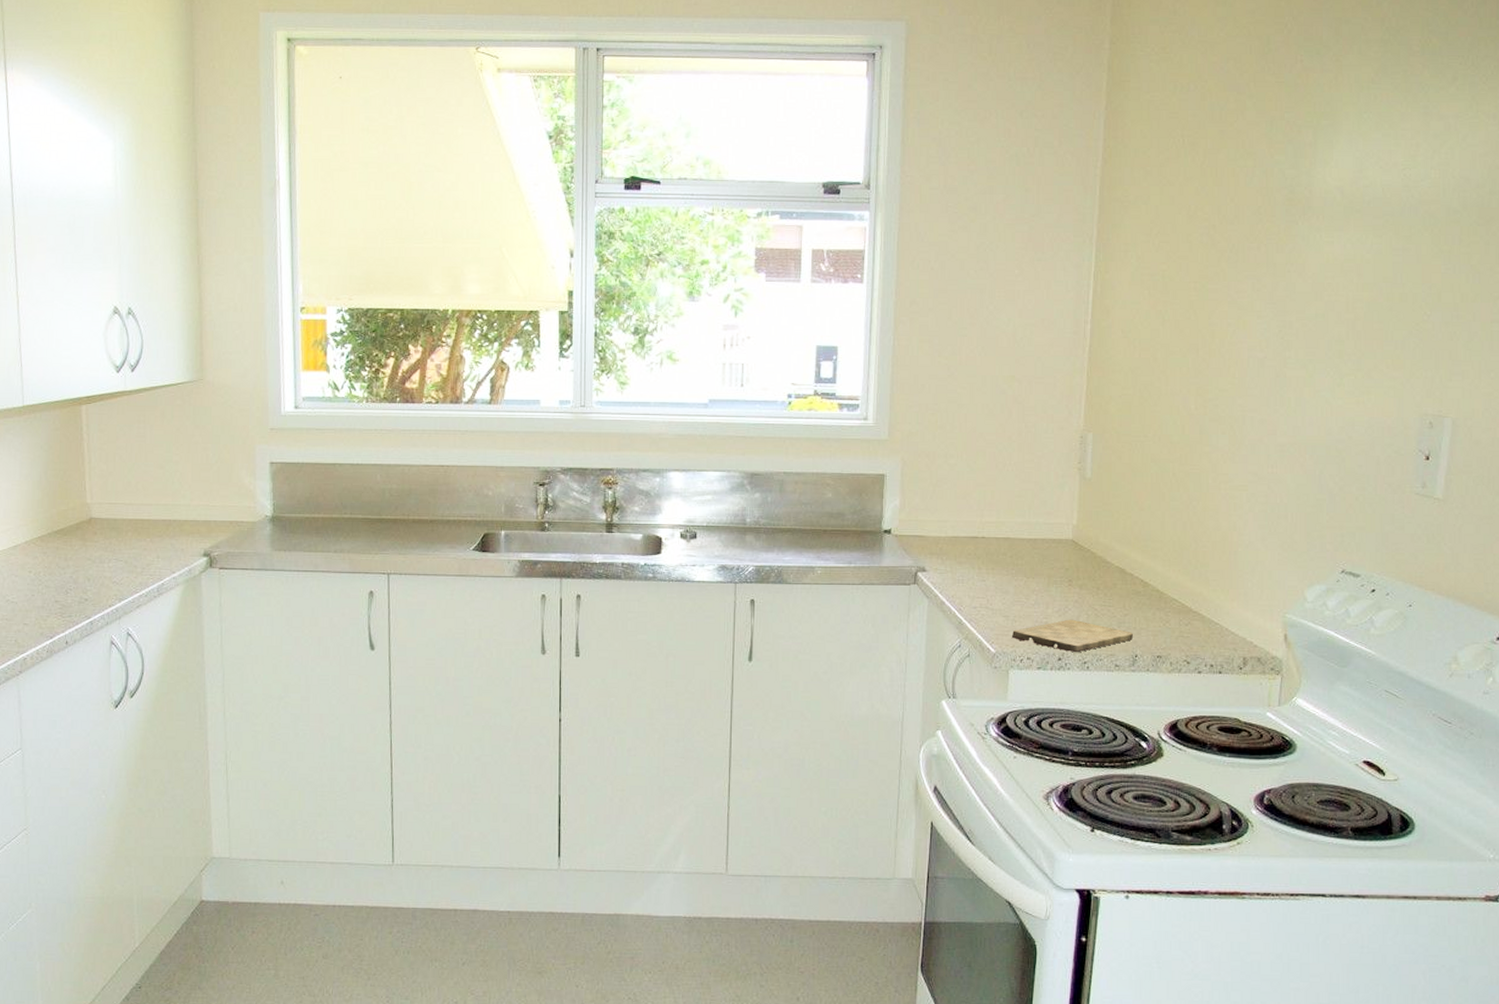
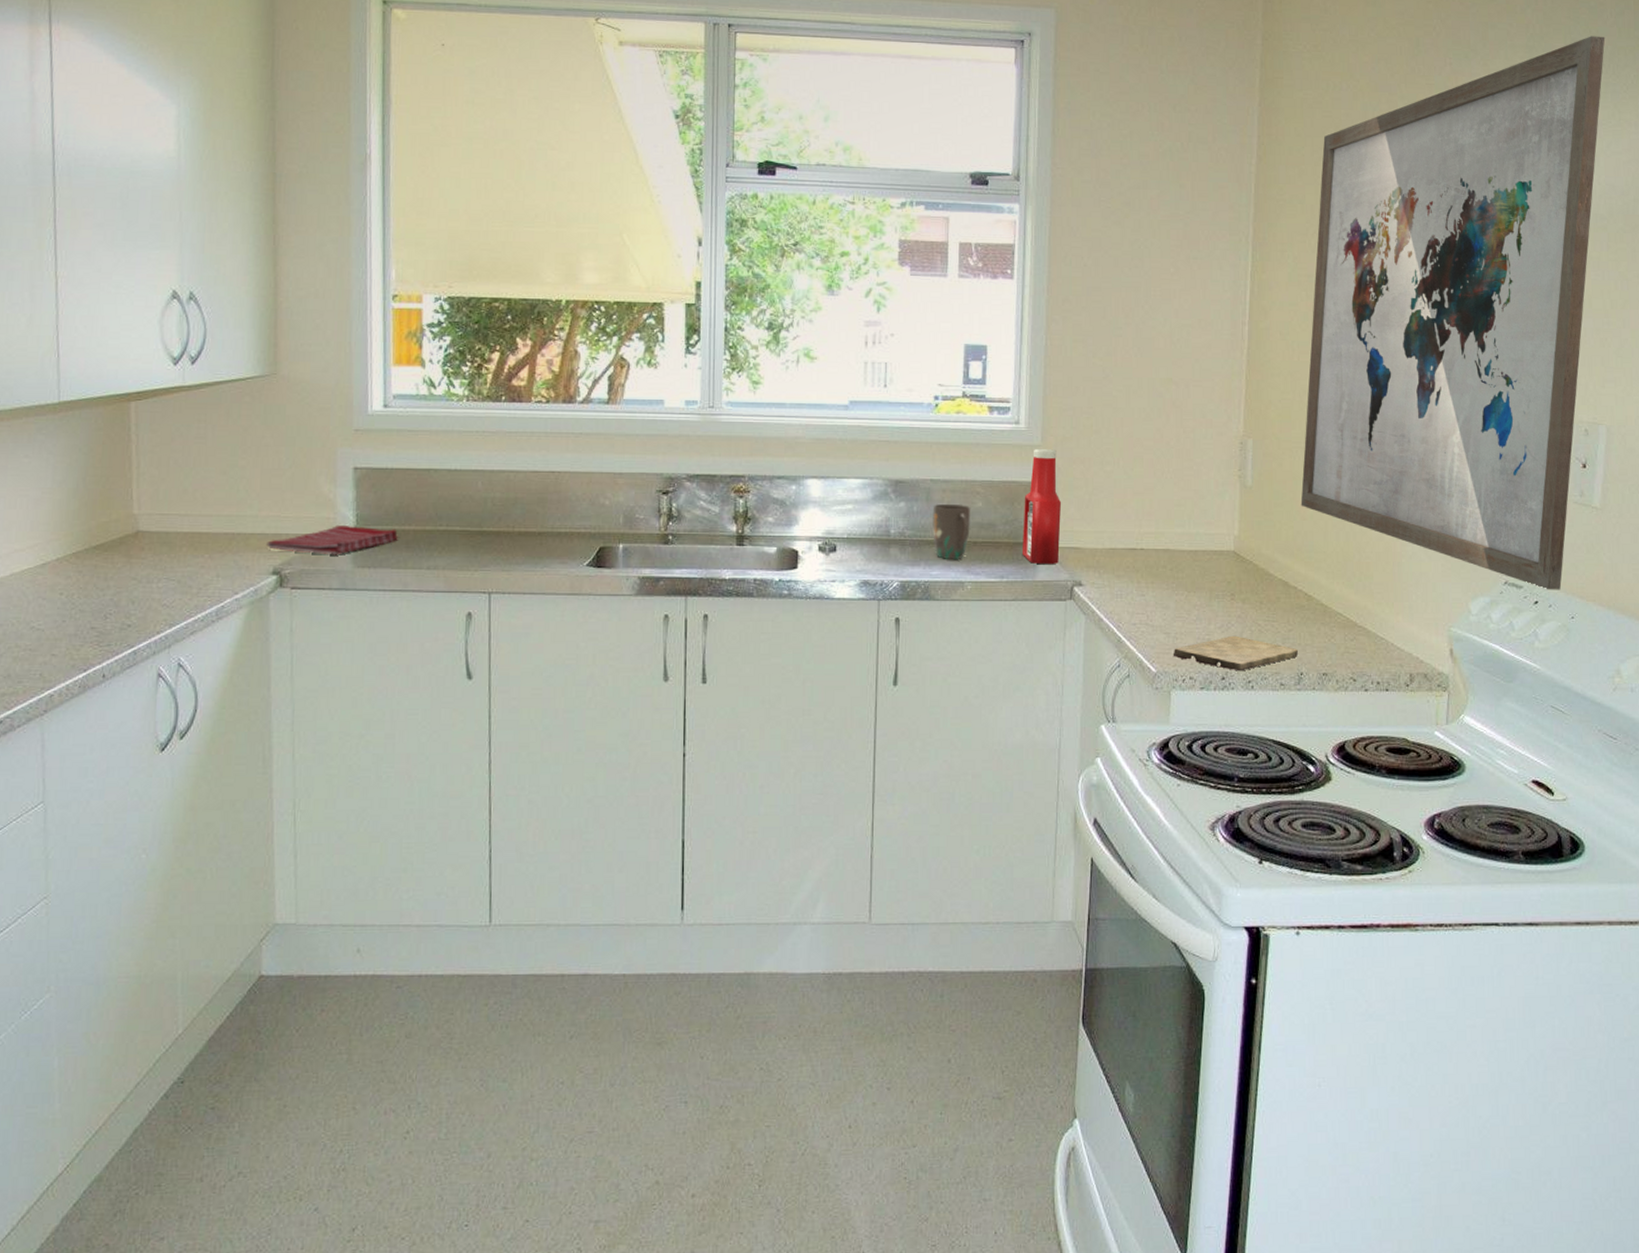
dish towel: none [198,514,309,539] -> present [267,526,398,554]
mug: none [785,494,822,546] -> present [933,503,971,559]
ketchup bottle: none [868,444,907,551] -> present [1021,449,1062,564]
wall art: none [1139,27,1465,579] -> present [1300,36,1606,590]

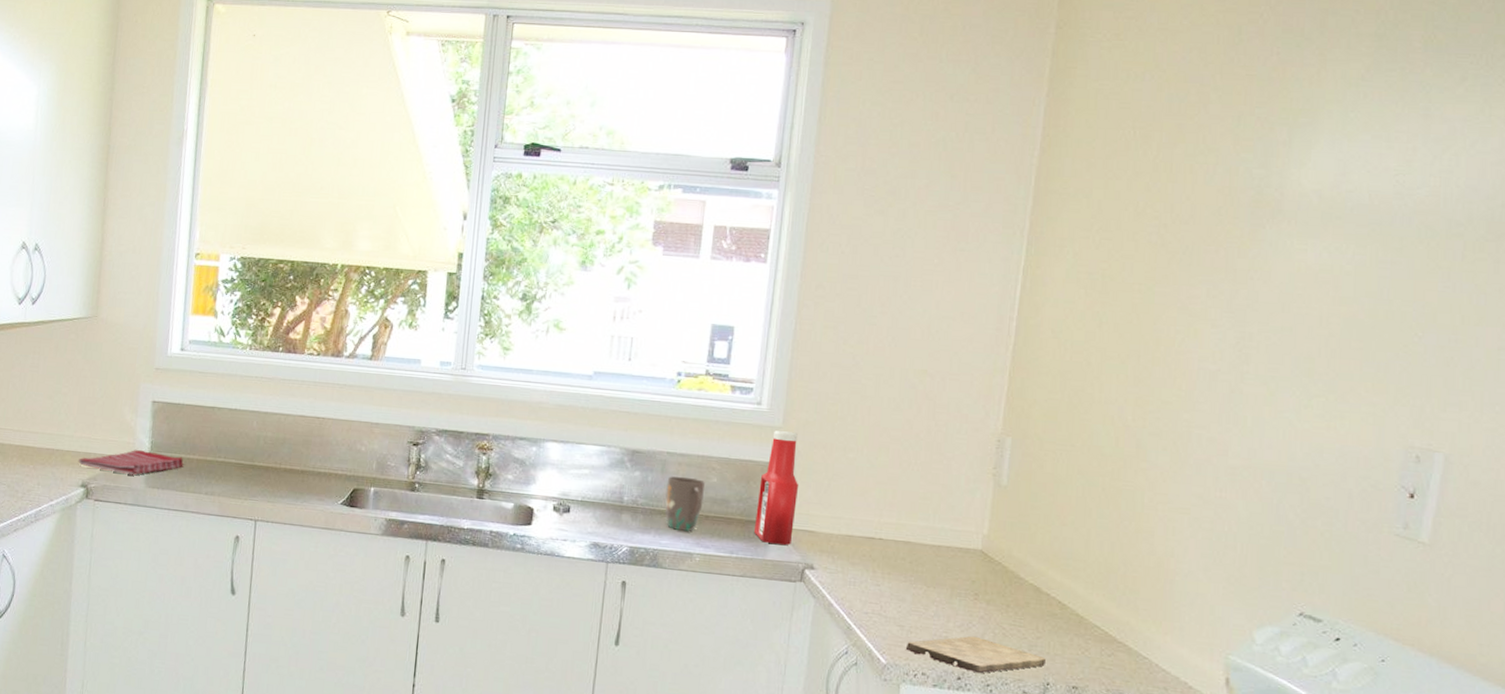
wall art: present [1300,36,1606,590] -> none [1061,23,1479,629]

